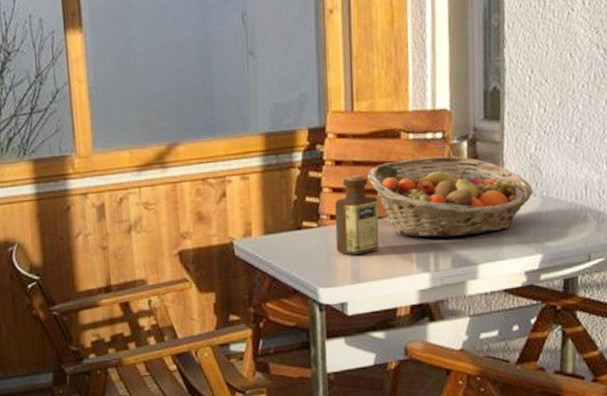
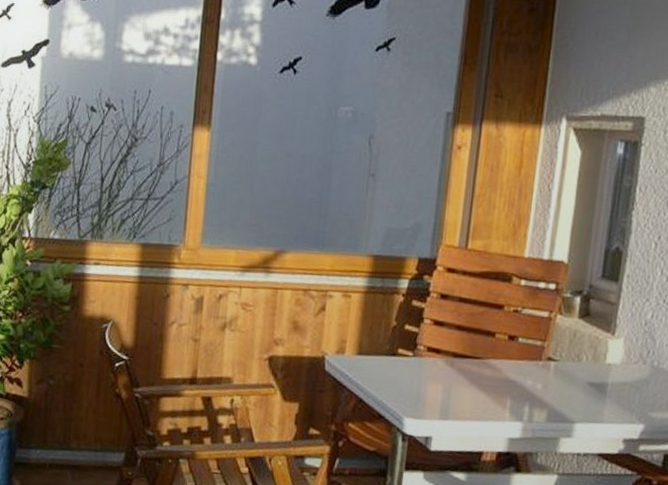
bottle: present [334,175,380,255] -> none [429,311,479,392]
fruit basket: present [367,155,533,238] -> none [472,304,644,393]

